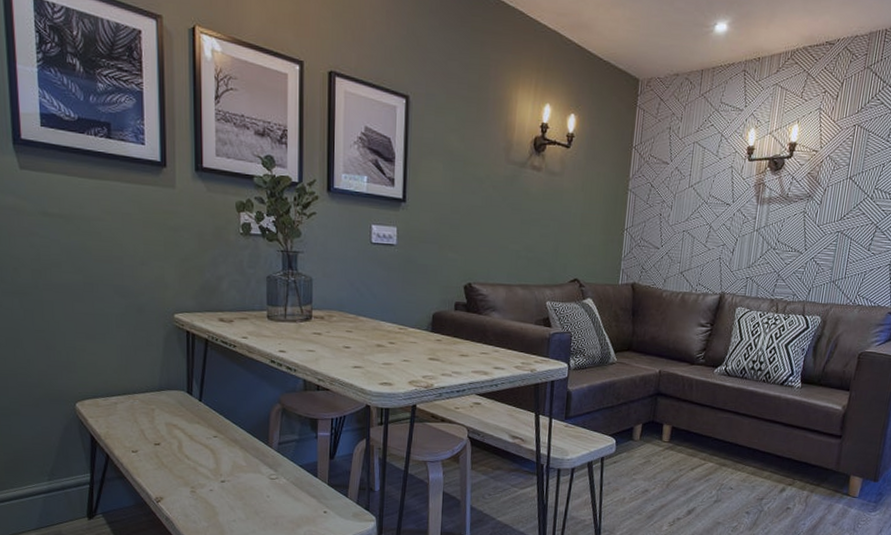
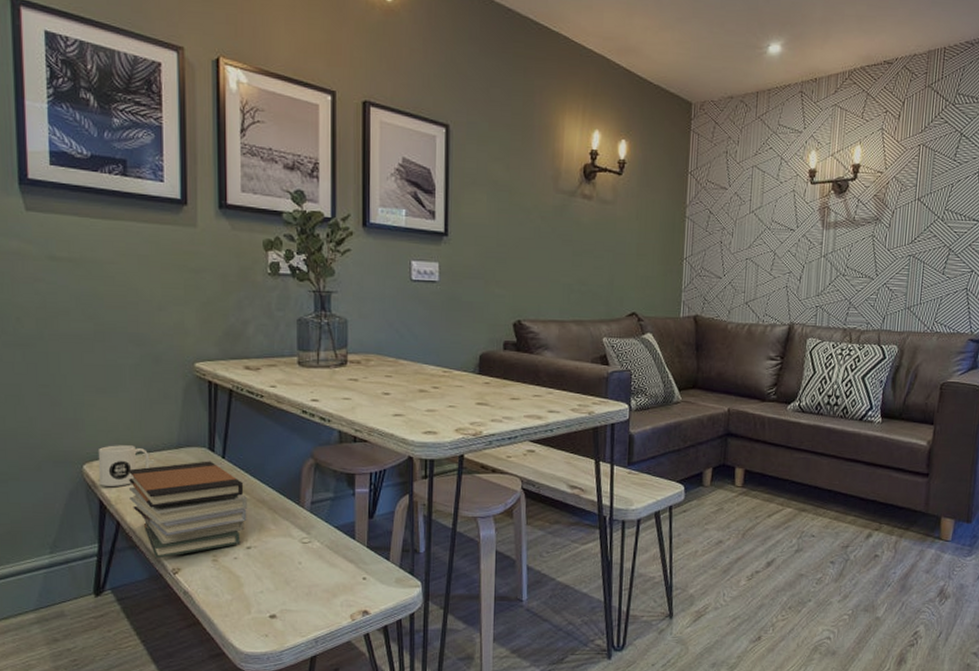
mug: none [88,386,135,423] -> present [98,445,150,486]
book stack: none [115,403,221,489] -> present [128,461,247,559]

